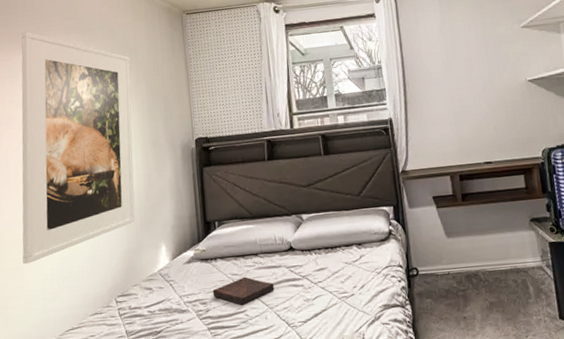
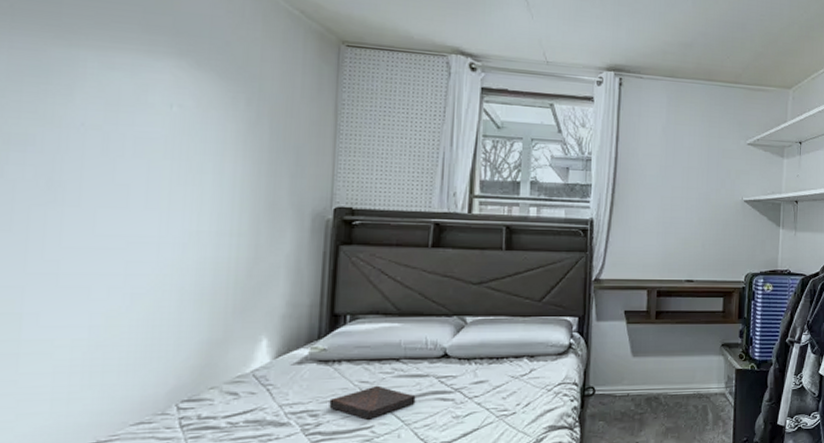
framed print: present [21,32,135,265] -> none [20,15,250,349]

